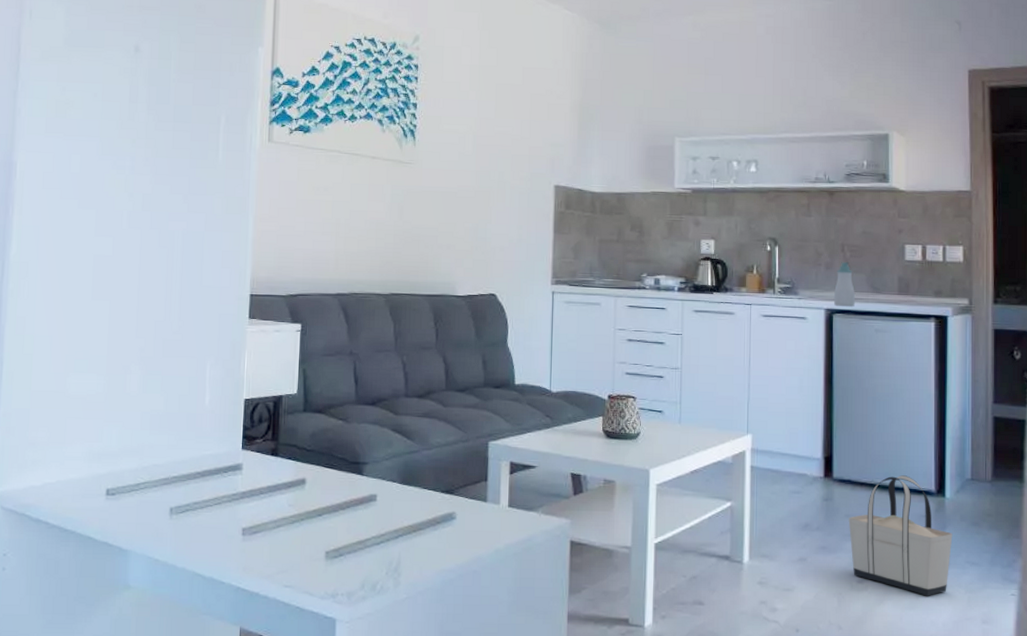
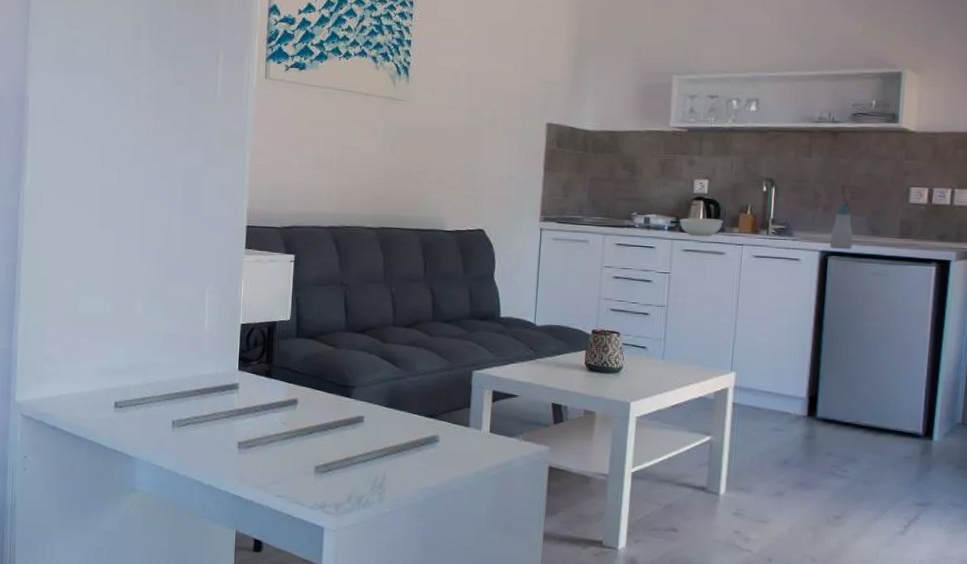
bowl: none [689,278,731,297] -> present [679,217,723,237]
shopping bag: present [848,475,953,596] -> none [829,417,938,535]

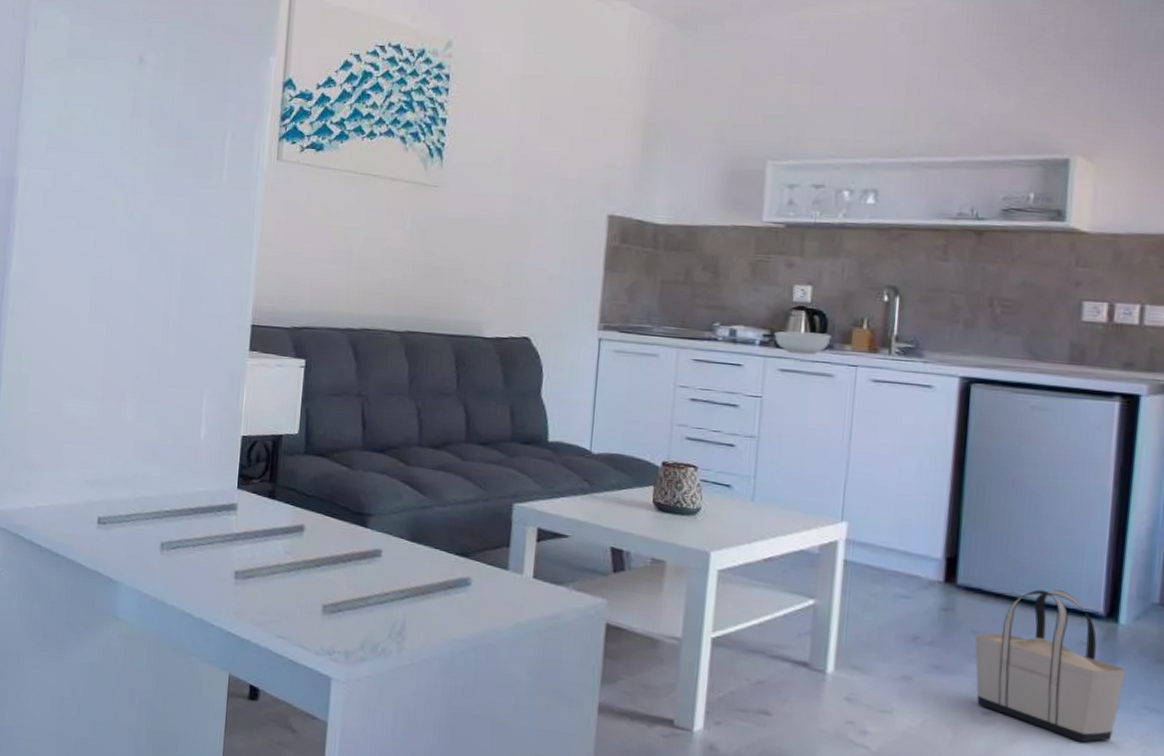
soap bottle: present [829,204,853,250] -> none [972,320,1005,377]
shopping bag: none [829,417,938,535] -> present [974,589,1126,743]

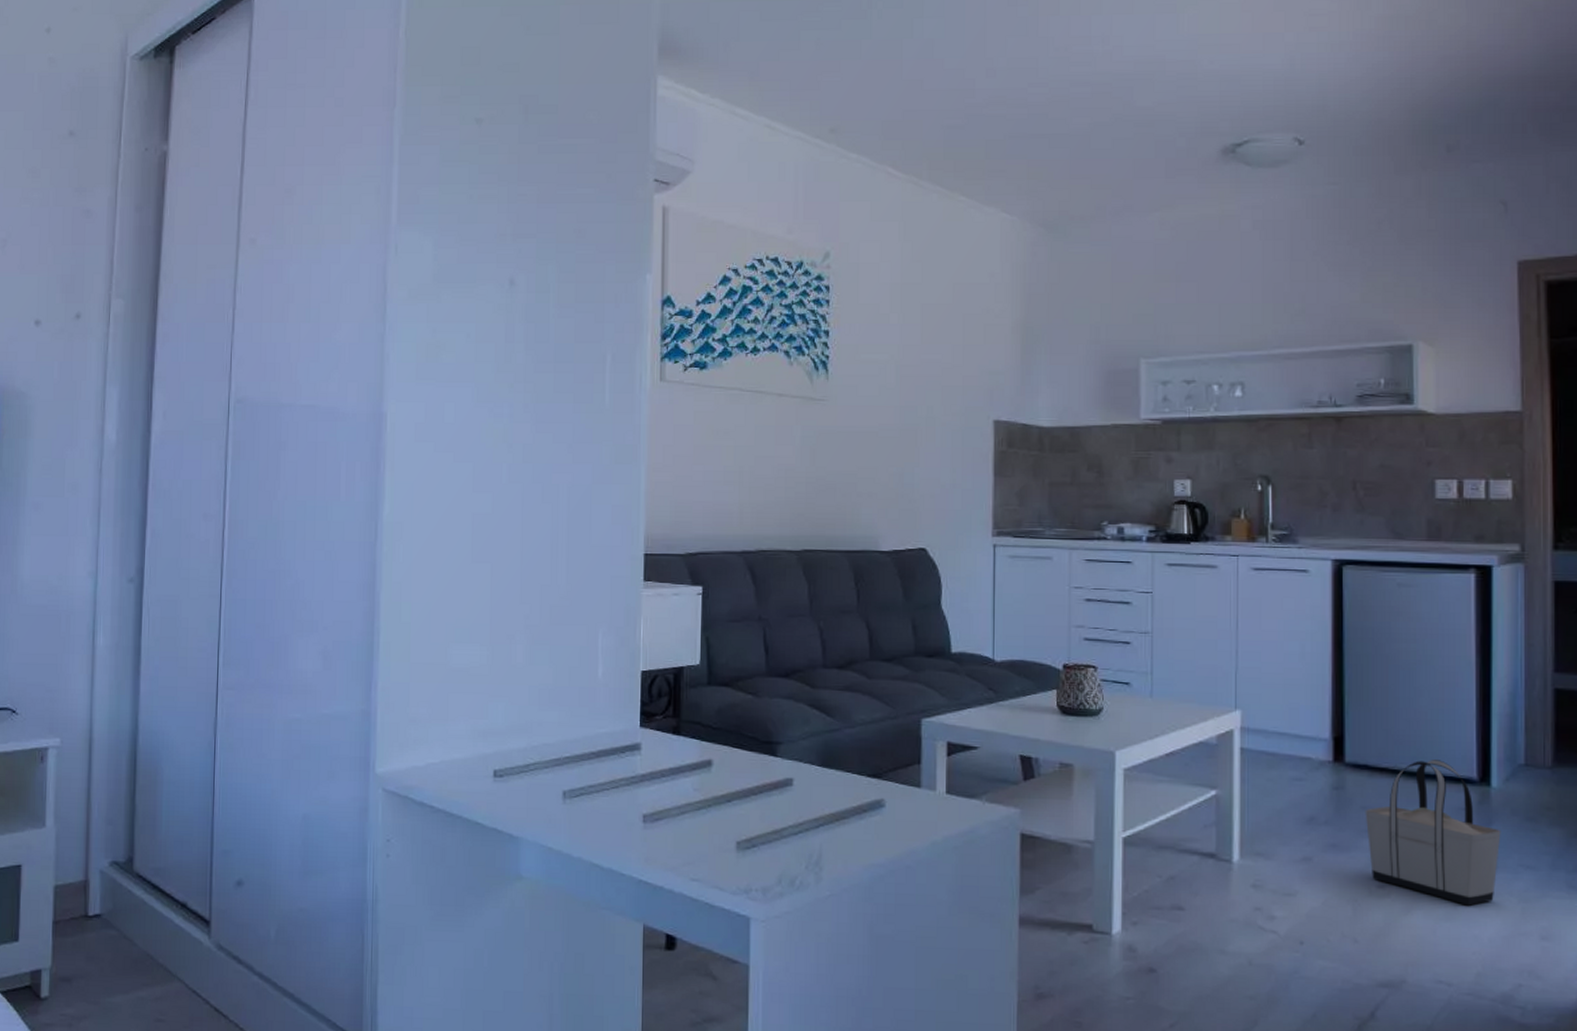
bowl: present [774,331,832,355] -> none [1160,525,1212,548]

